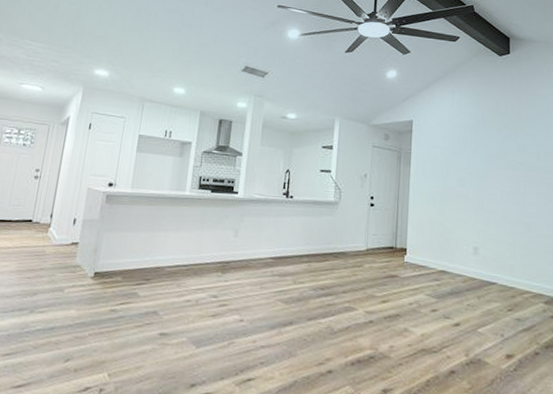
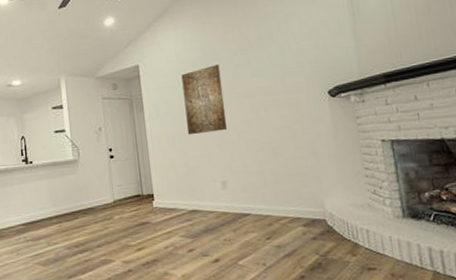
wall art: none [450,133,489,198] -> present [181,64,227,135]

